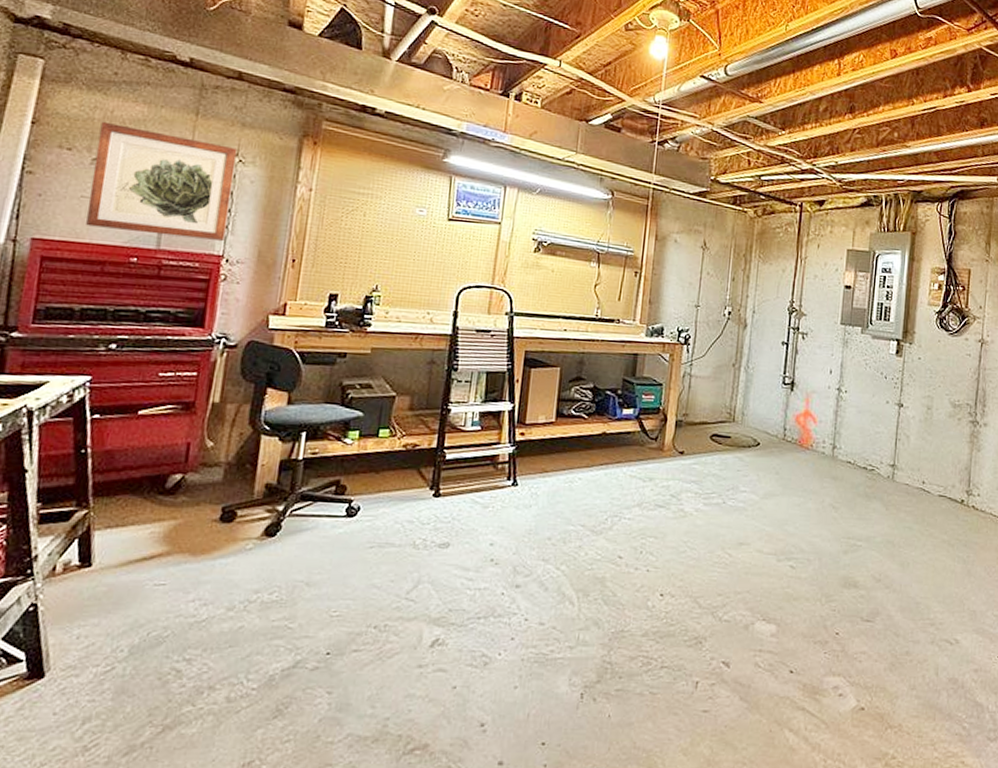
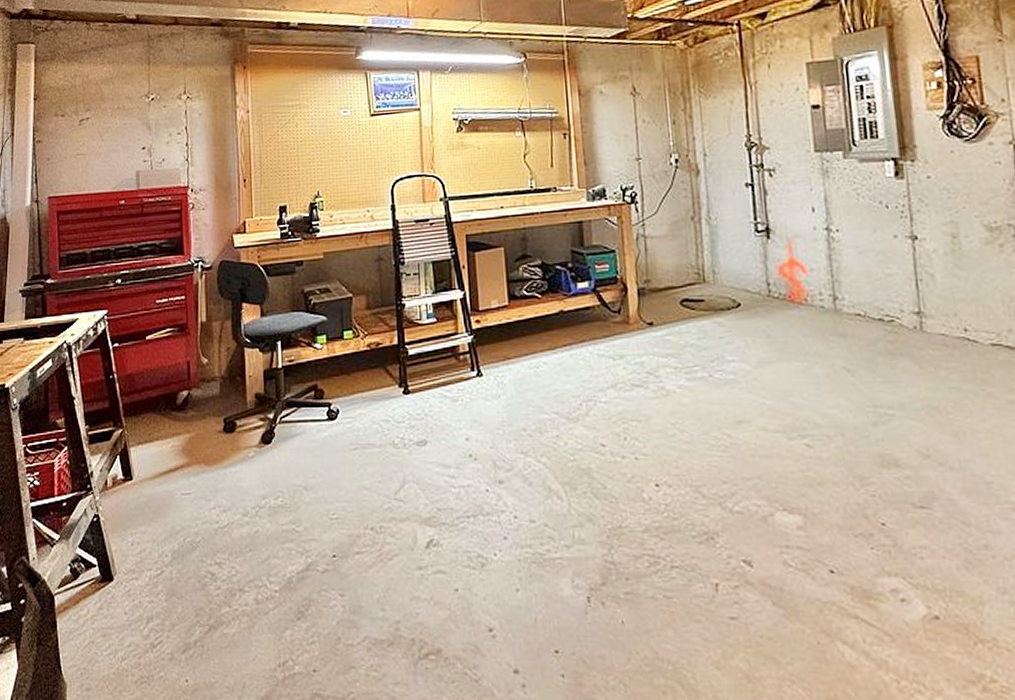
wall art: present [86,121,238,241] -> none [81,86,187,179]

